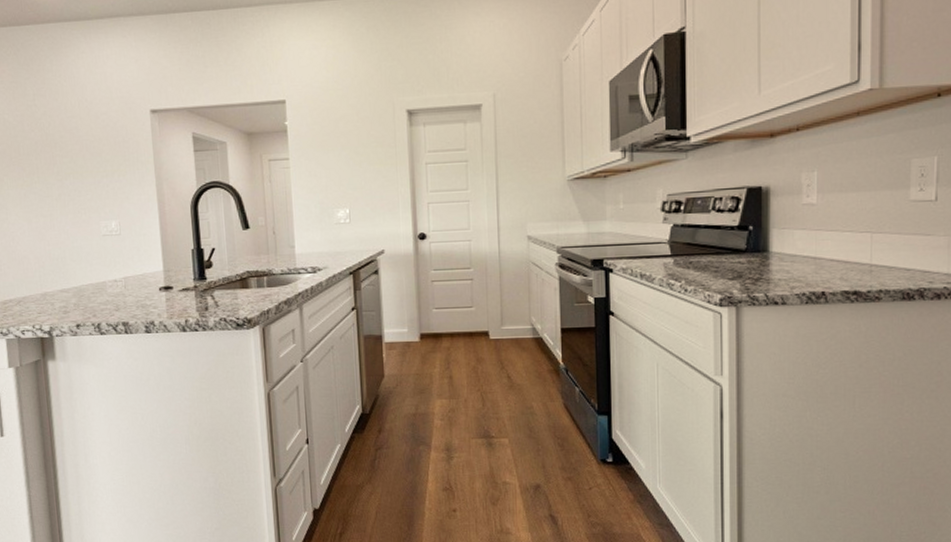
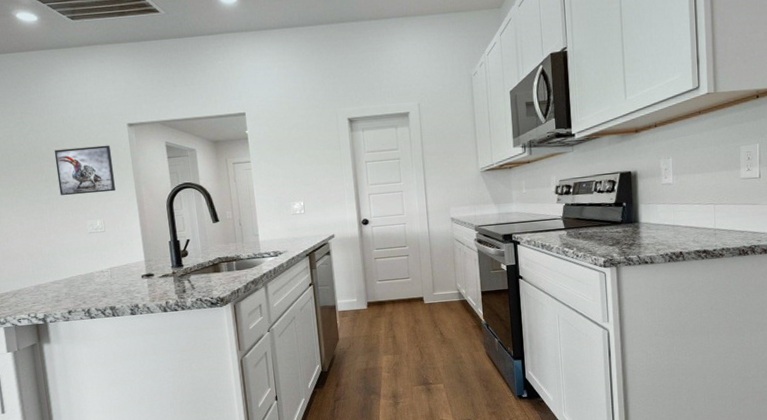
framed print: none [67,134,134,192] -> present [54,145,116,196]

